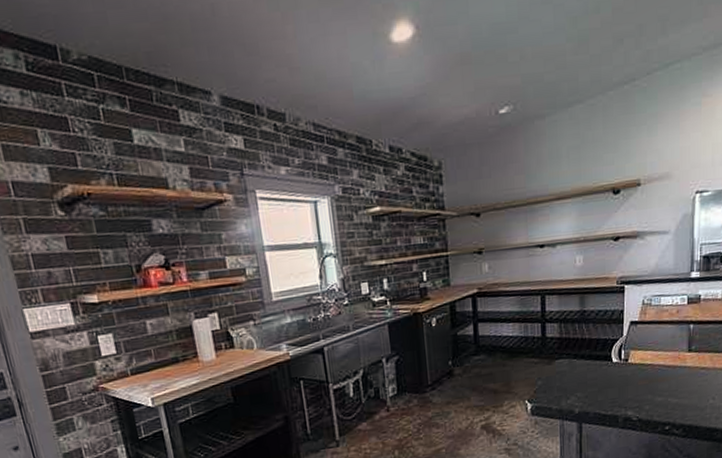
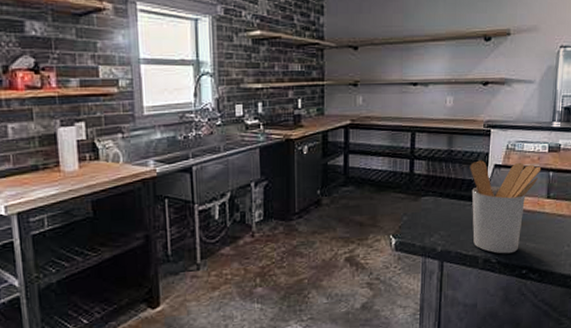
utensil holder: none [604,317,681,412] -> present [470,160,542,254]

